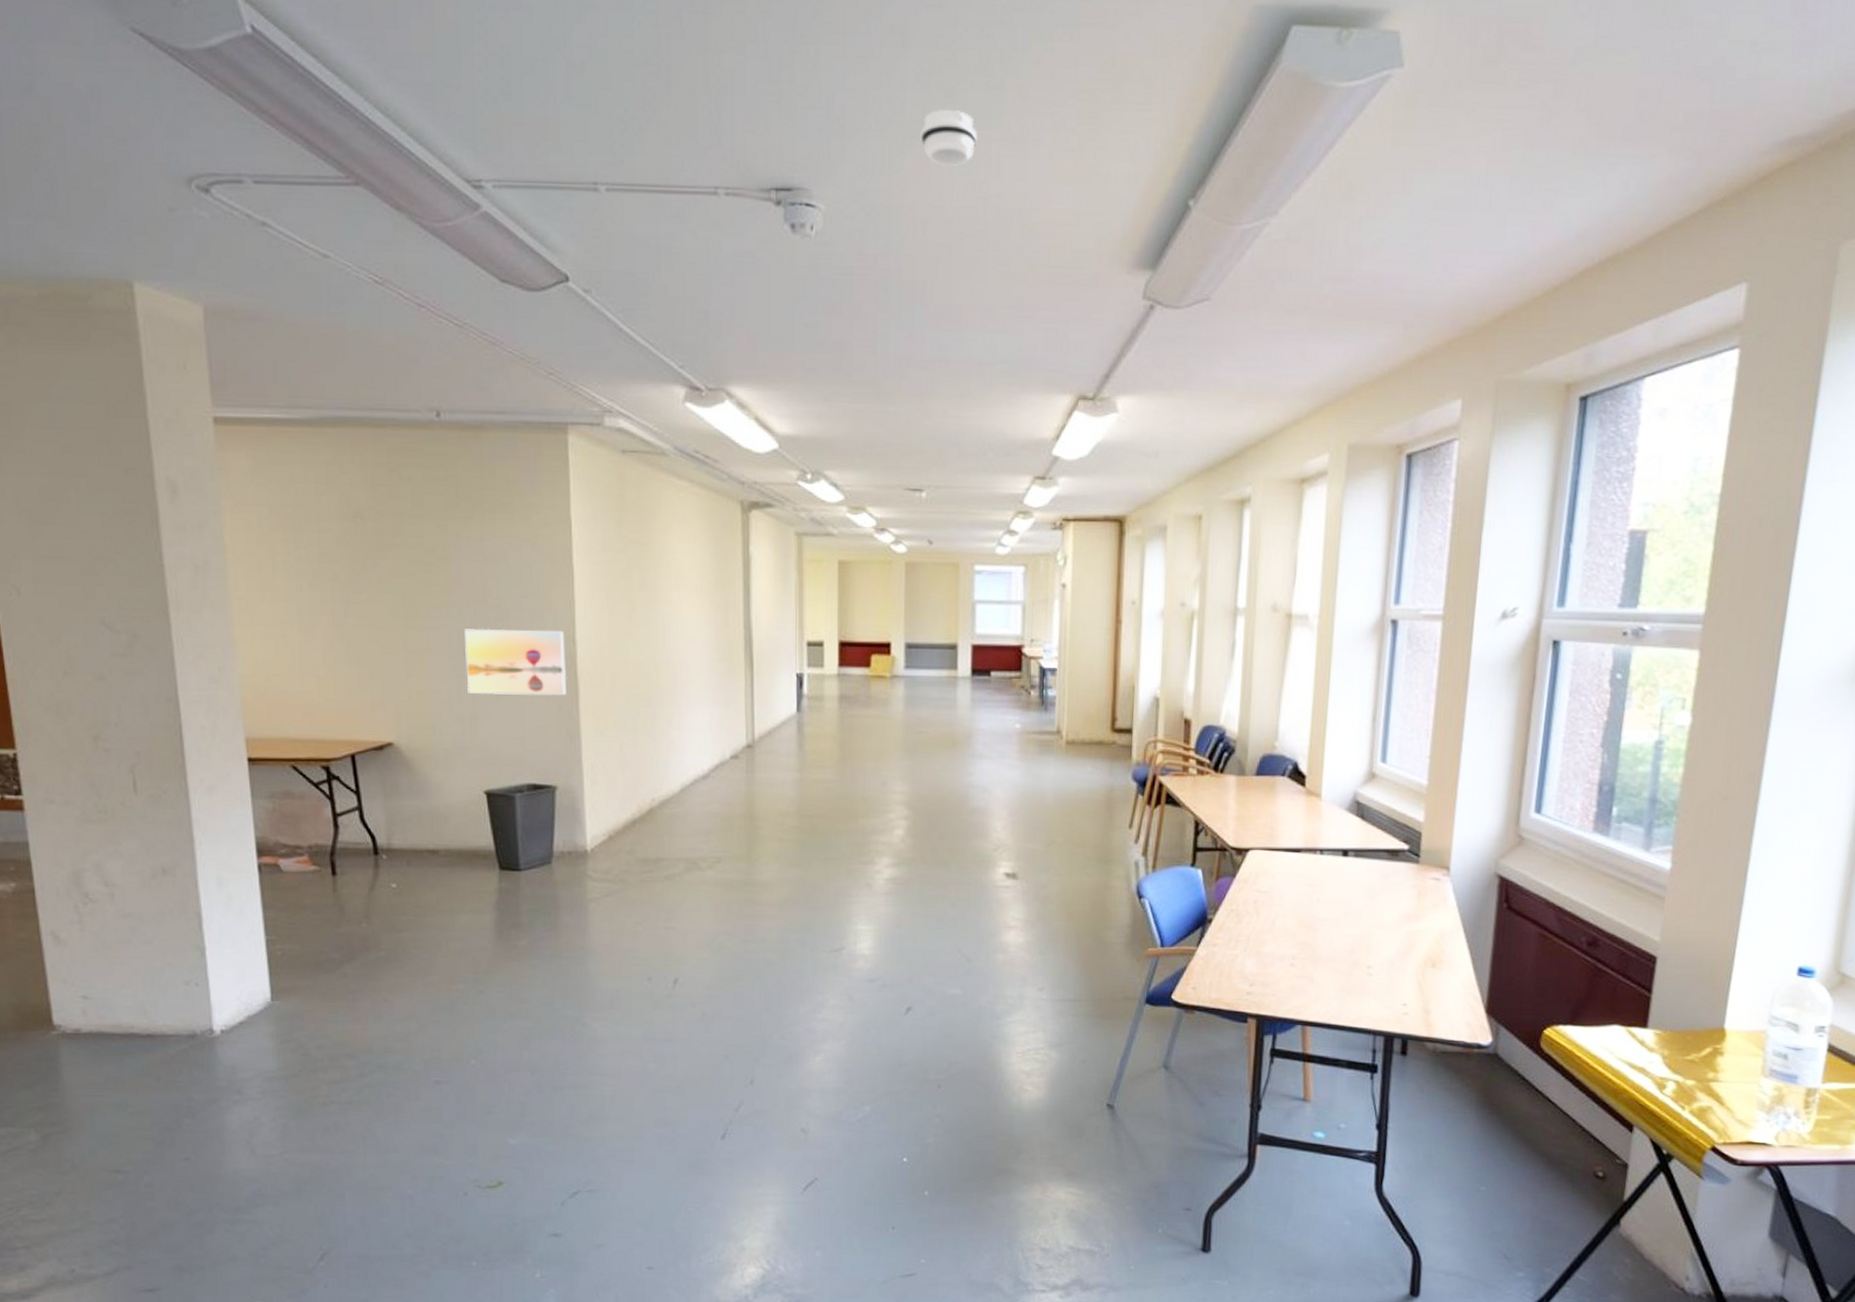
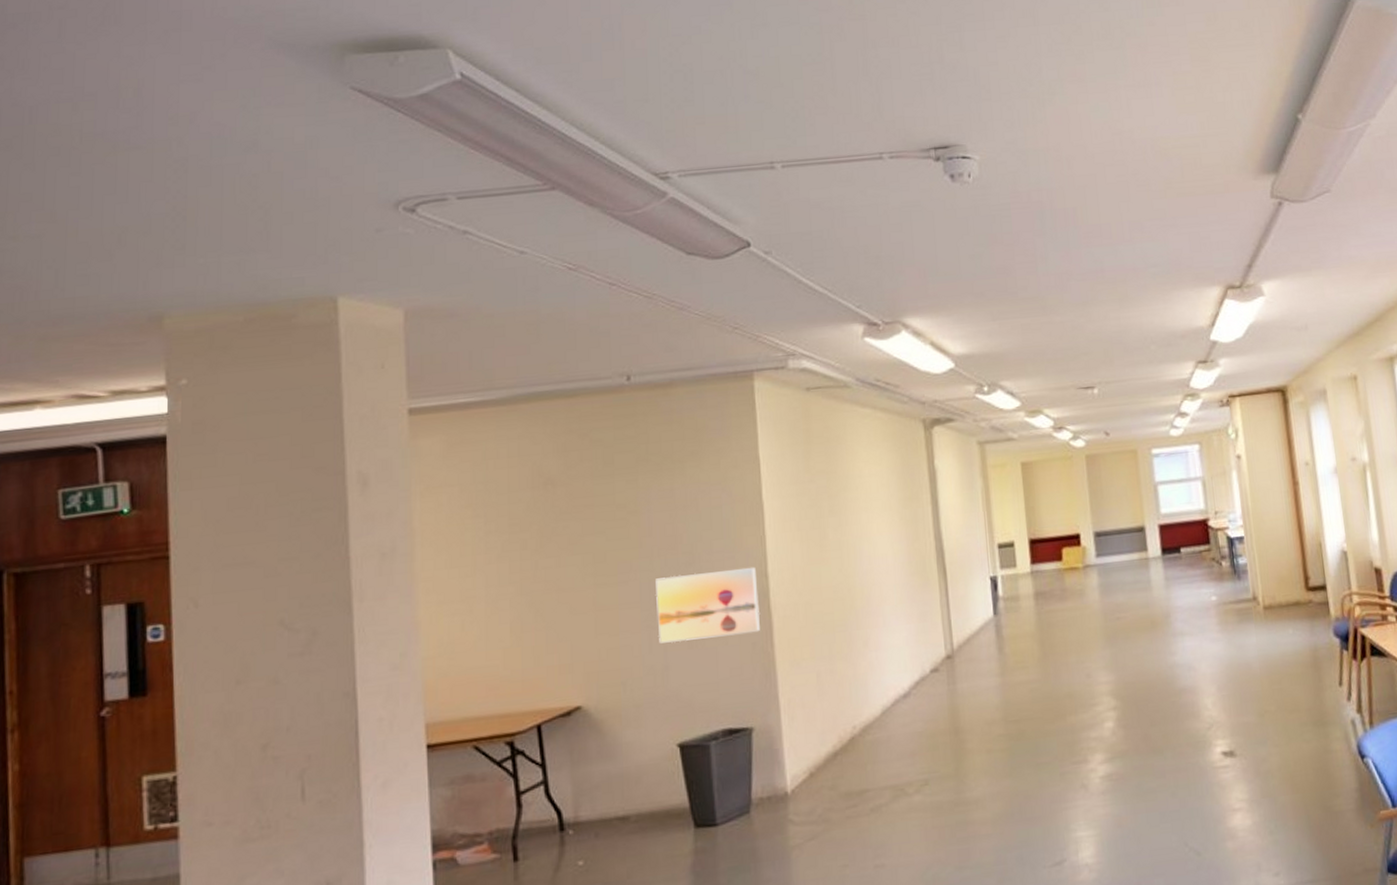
smoke detector: present [920,108,977,167] -> none [1057,68,1107,113]

